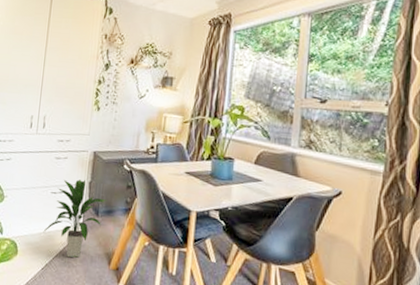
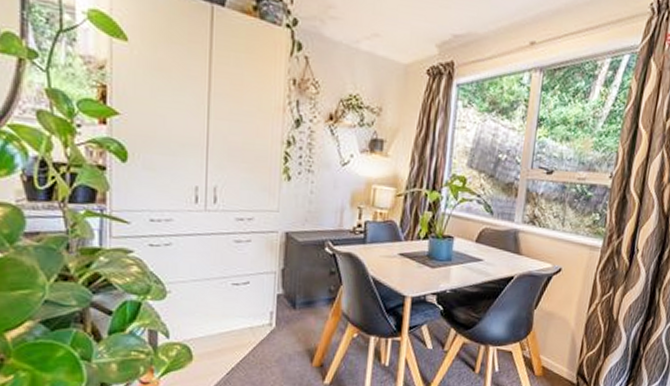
indoor plant: present [43,179,107,258] -> none [225,266,306,359]

